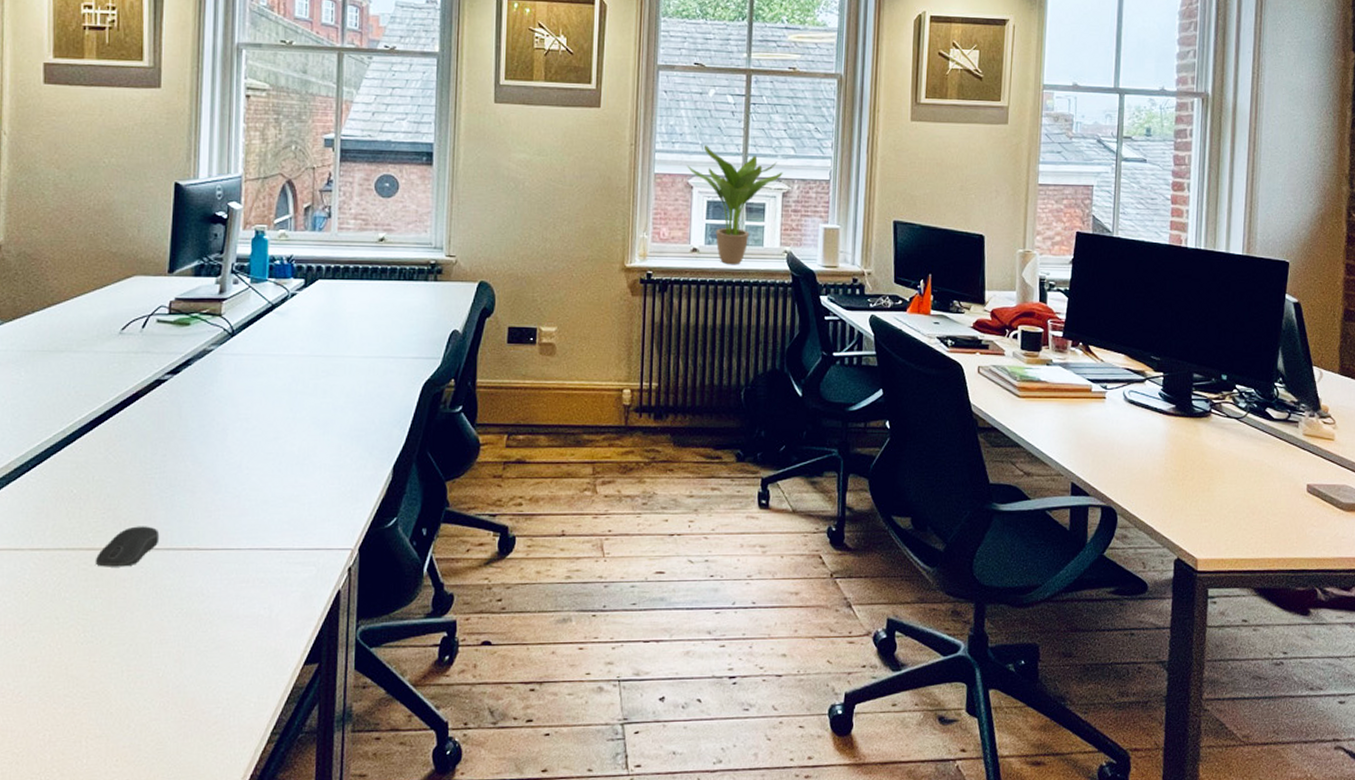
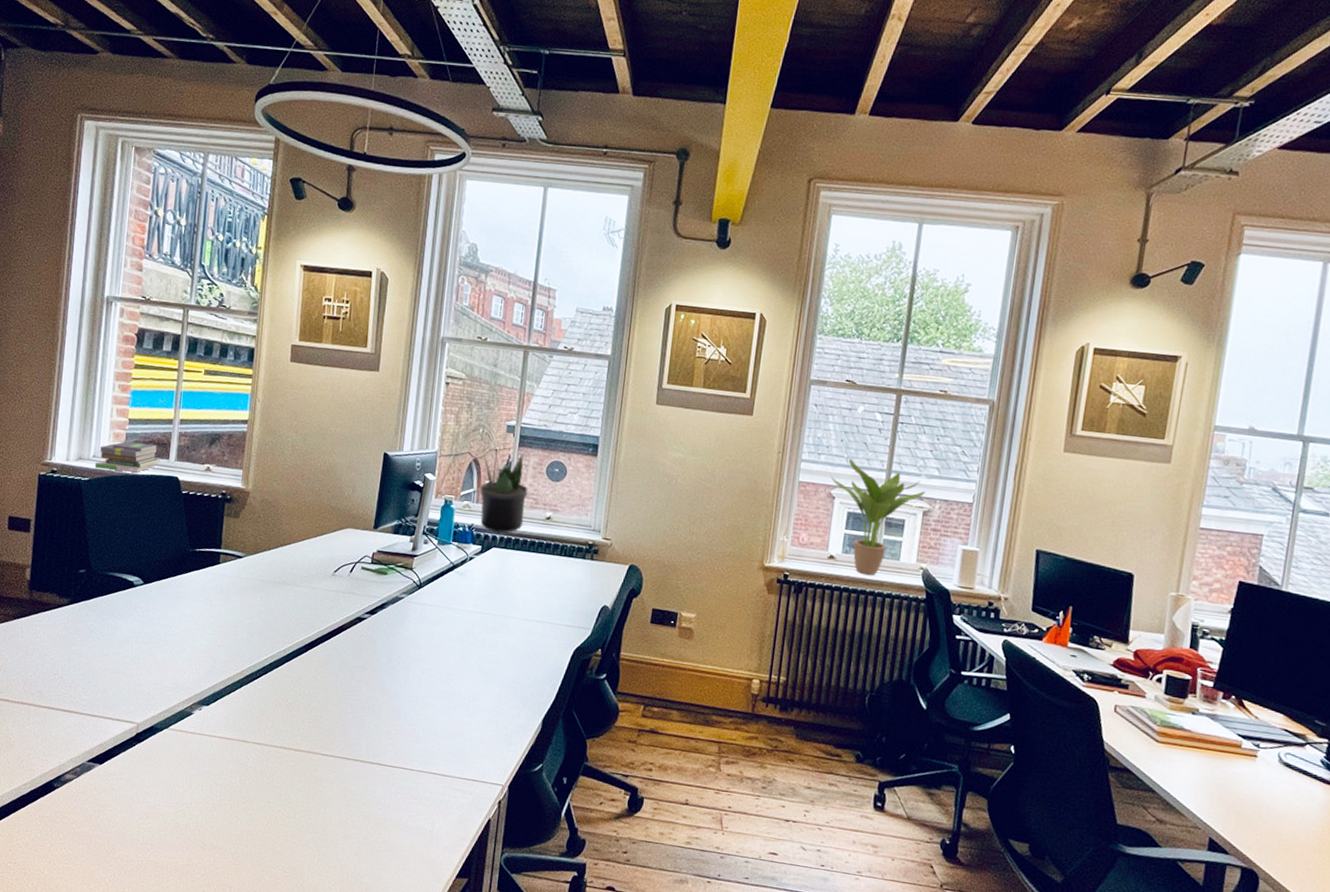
computer mouse: present [96,526,160,567] -> none [301,737,351,770]
planter: none [297,170,355,260] -> present [480,452,528,532]

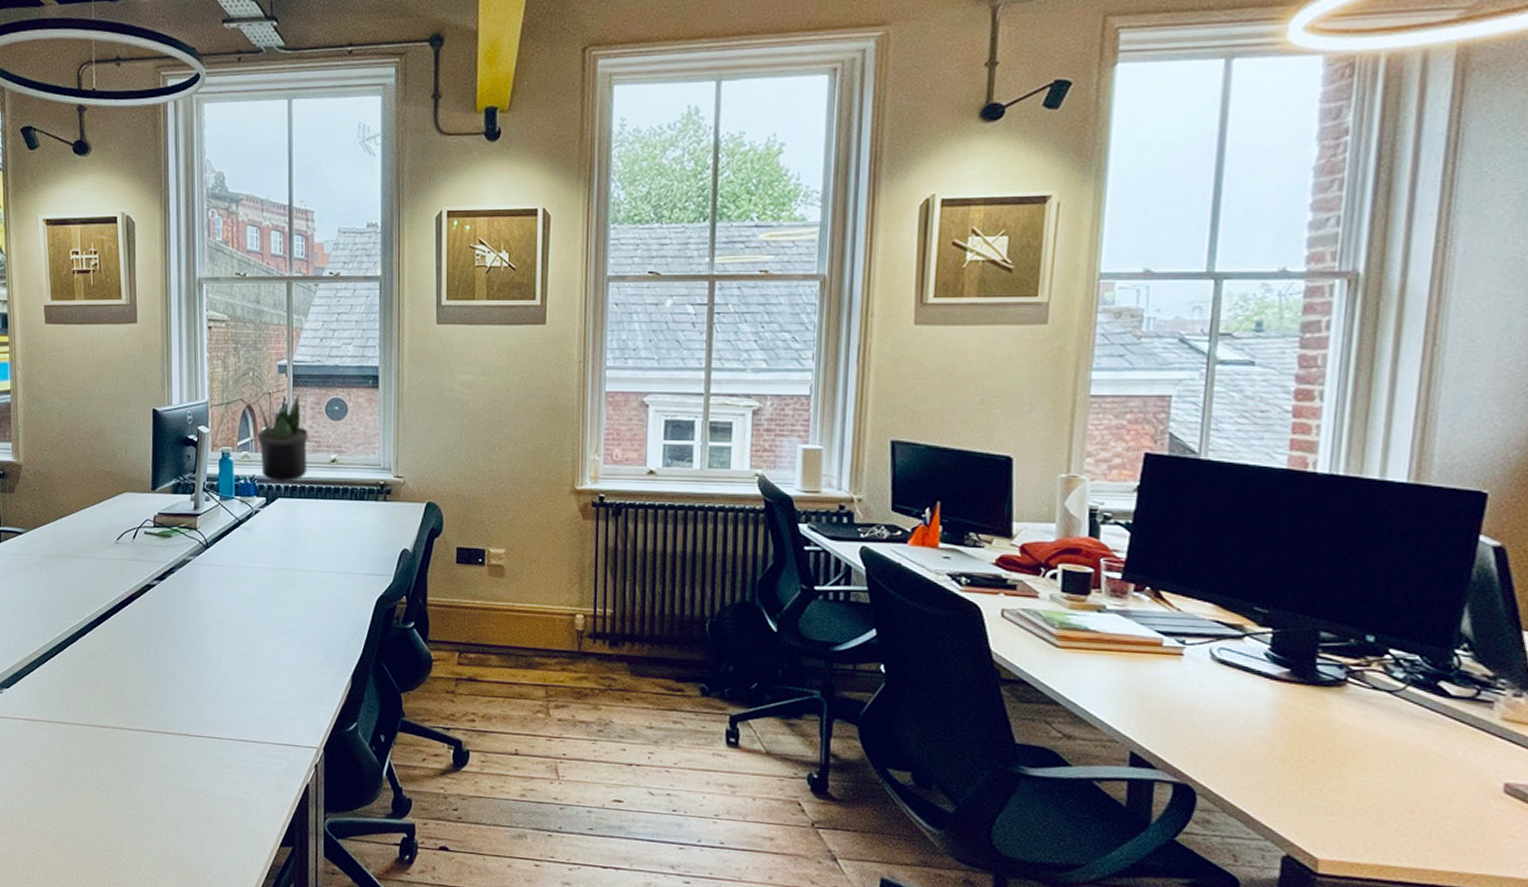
potted plant: present [830,459,926,576] -> none [641,360,753,489]

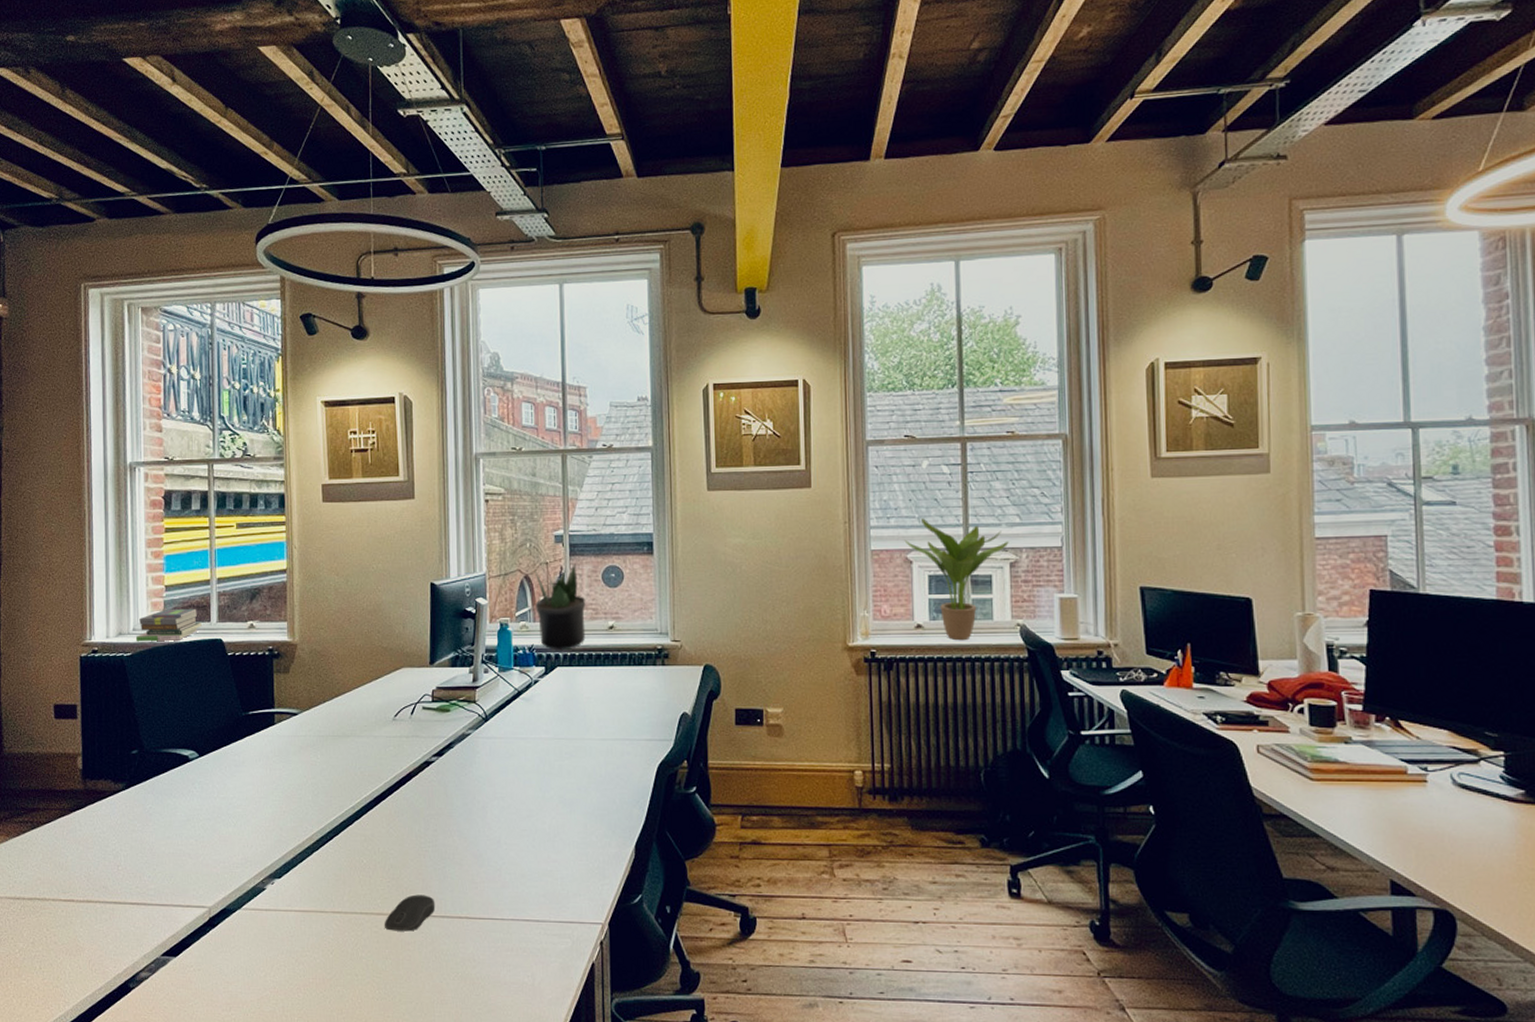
computer mouse: none [108,710,156,745] -> present [385,894,436,932]
potted plant: none [641,360,753,489] -> present [904,518,1009,641]

